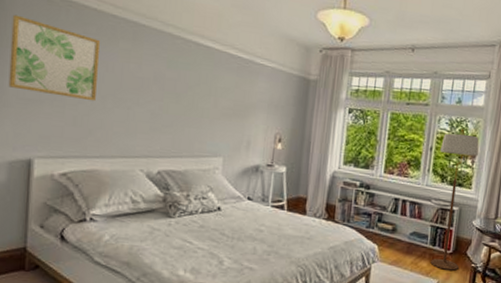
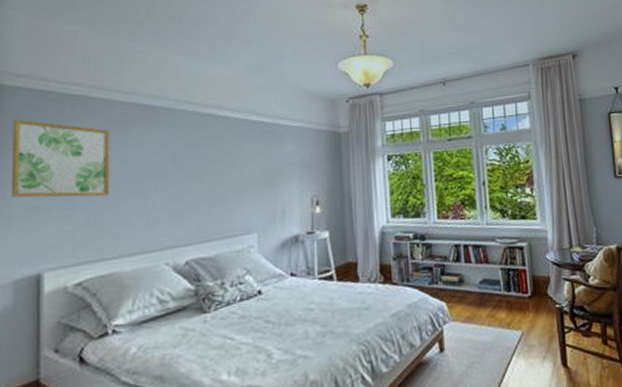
floor lamp: present [430,128,479,271] -> none [493,156,542,318]

